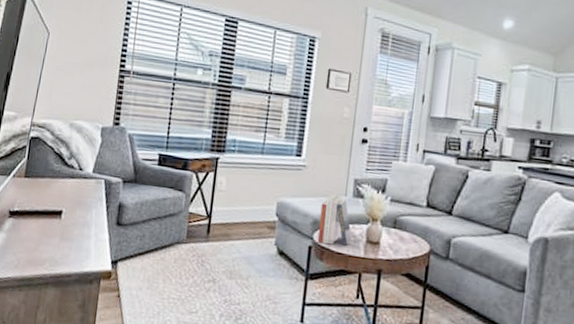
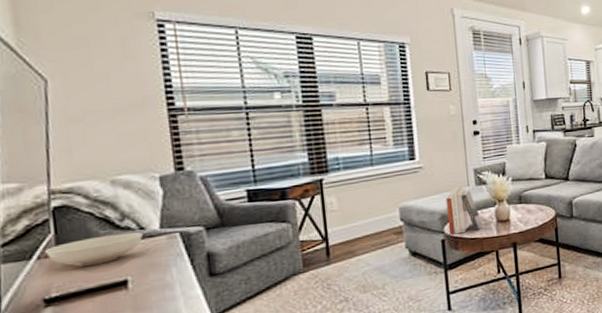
bowl: none [18,168,81,192] -> present [43,232,144,267]

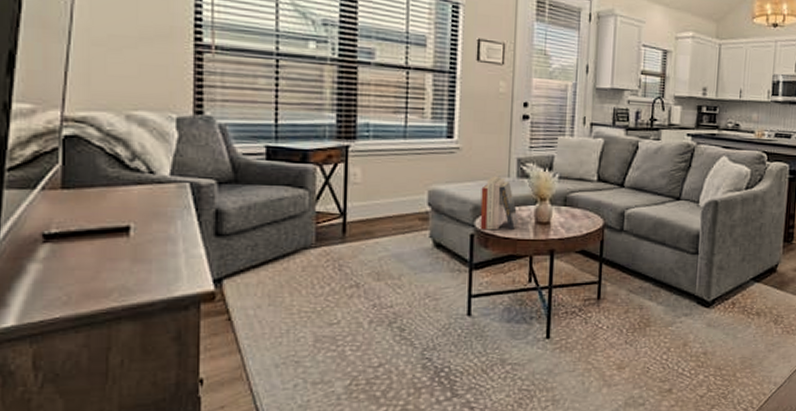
bowl: present [43,232,144,267] -> none [49,174,153,205]

